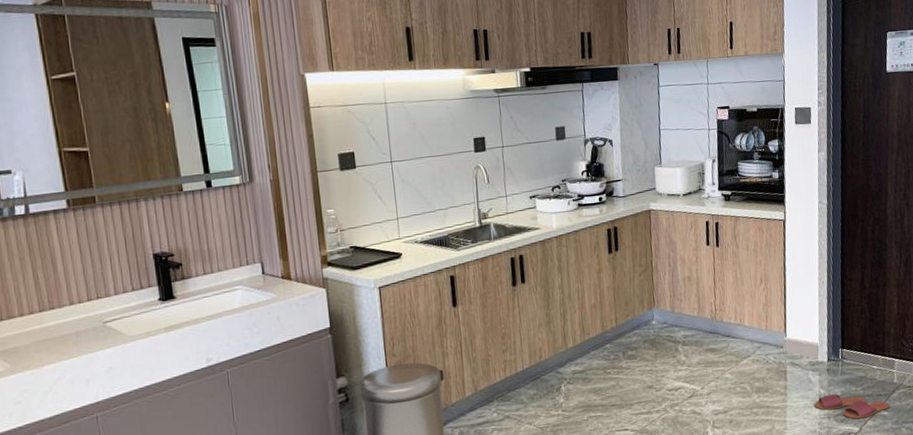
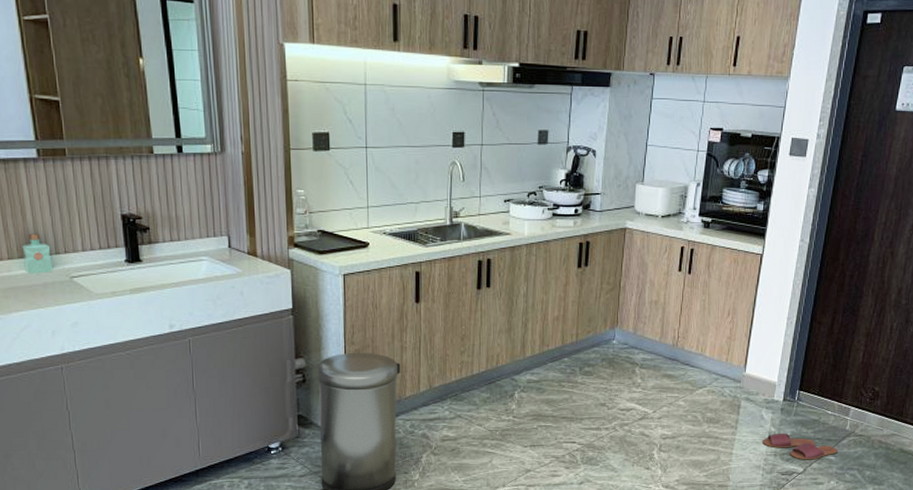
perfume: none [53,282,86,324] -> present [22,233,54,274]

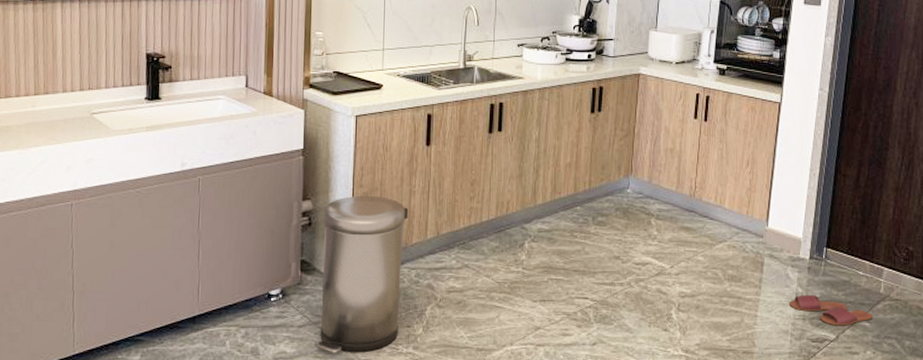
perfume: present [22,233,54,274] -> none [49,70,76,110]

